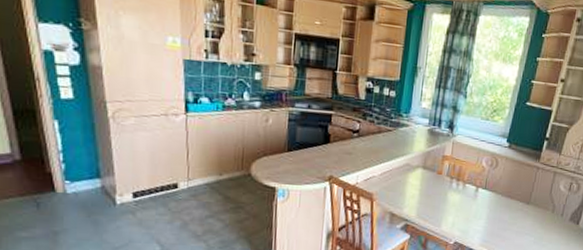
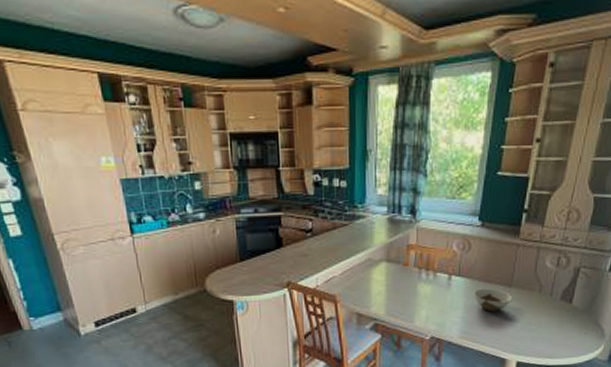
bowl: none [495,202,529,226] -> present [472,288,512,313]

